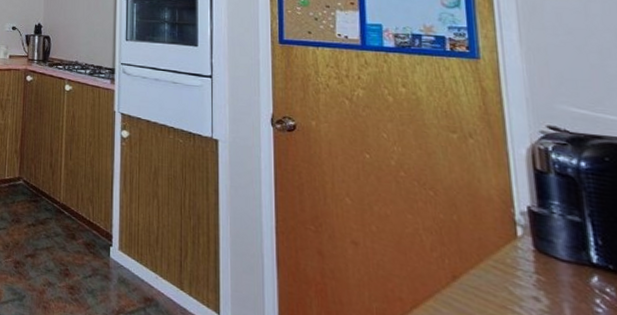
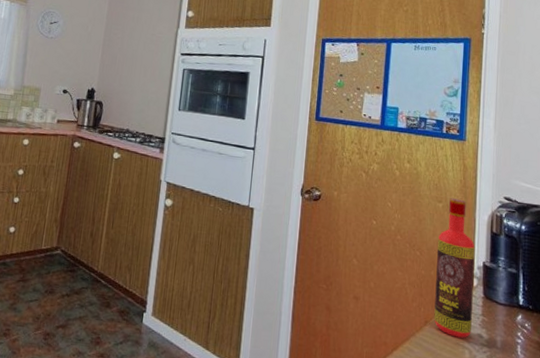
bottle: none [456,127,522,301] -> present [434,198,475,338]

